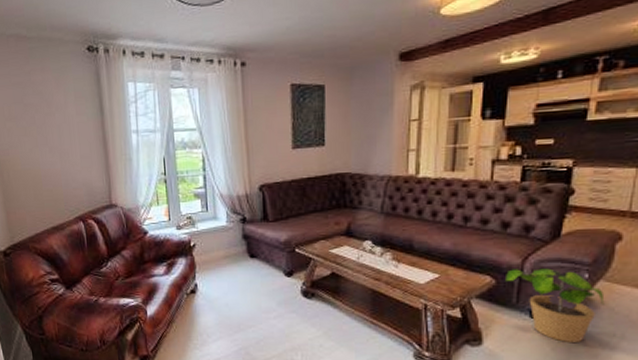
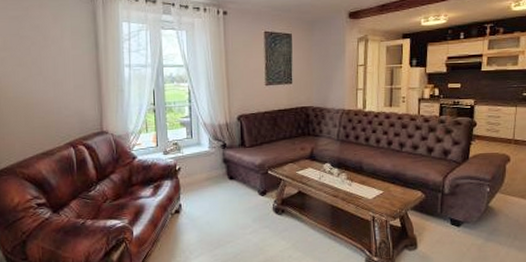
potted plant: present [506,268,605,344] -> none [432,184,502,244]

